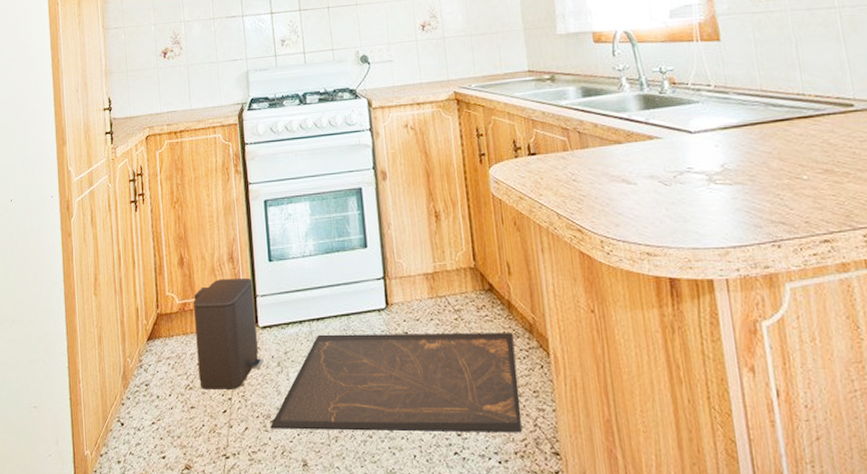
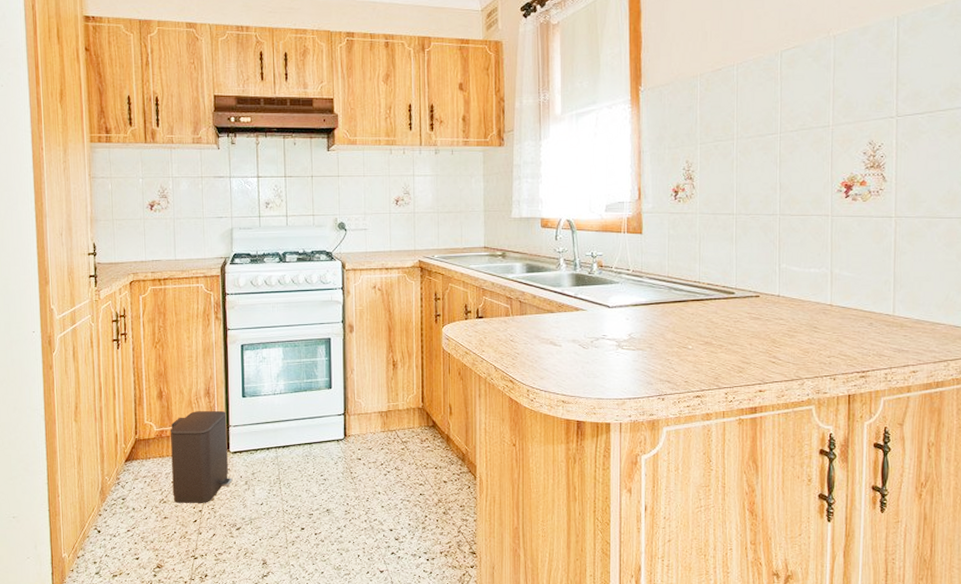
doormat: present [270,333,522,433] -> none [235,459,449,538]

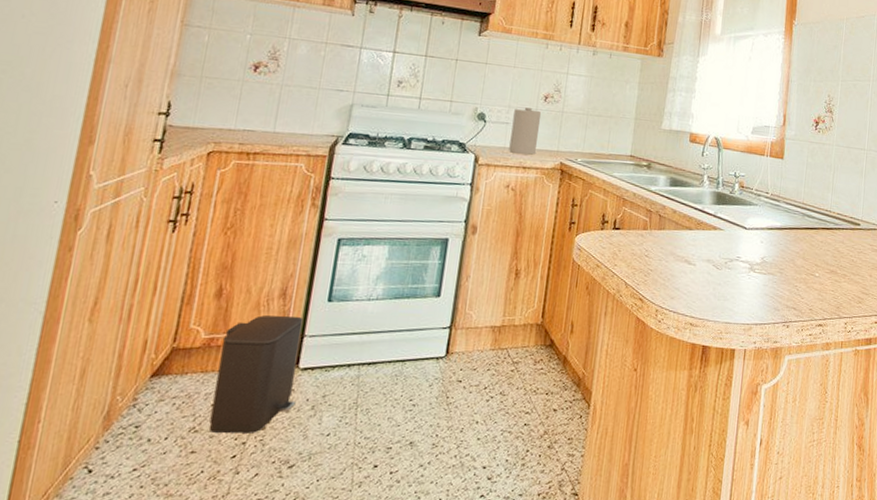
paper towel holder: none [370,213,396,257] -> present [509,107,542,156]

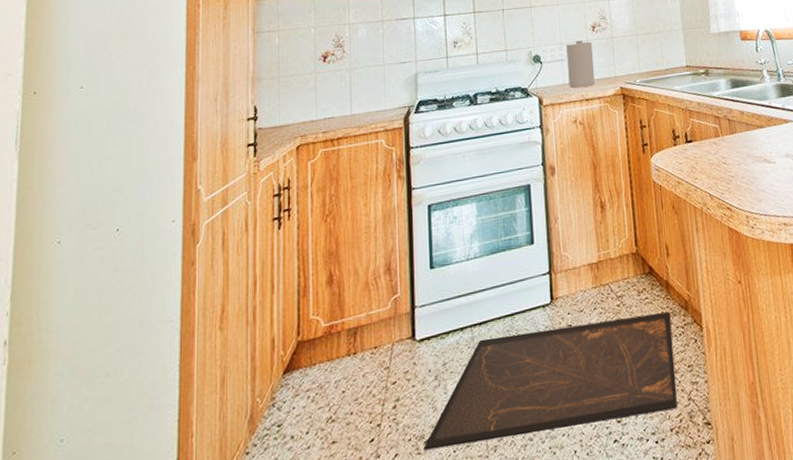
pedal bin: present [209,315,303,433] -> none [341,288,419,420]
doormat: none [286,379,562,476] -> present [423,312,677,449]

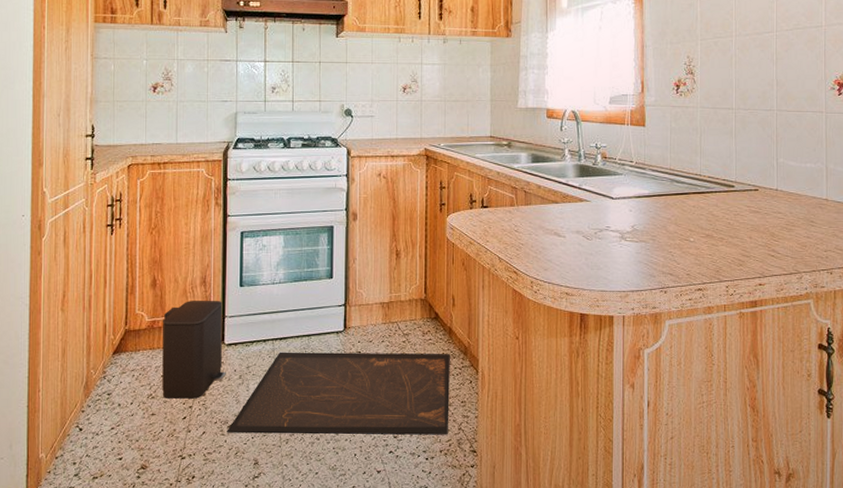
pedal bin: none [341,288,419,420] -> present [162,300,226,399]
paper towel holder: present [566,40,595,89] -> none [376,100,402,145]

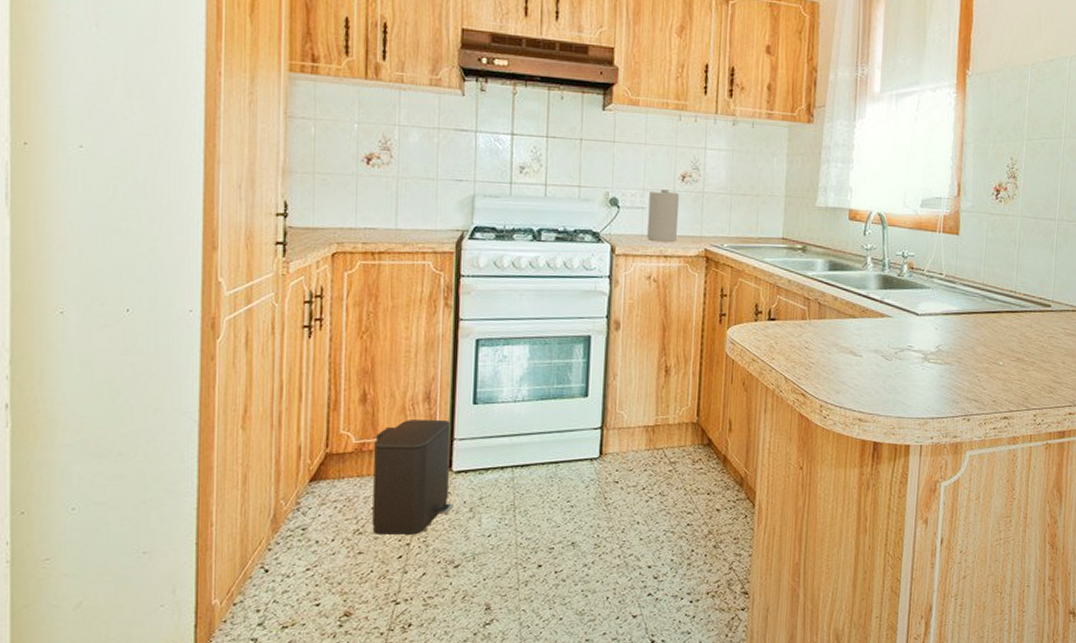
doormat: present [227,352,450,435] -> none [452,481,724,575]
paper towel holder: none [376,100,402,145] -> present [647,189,680,243]

